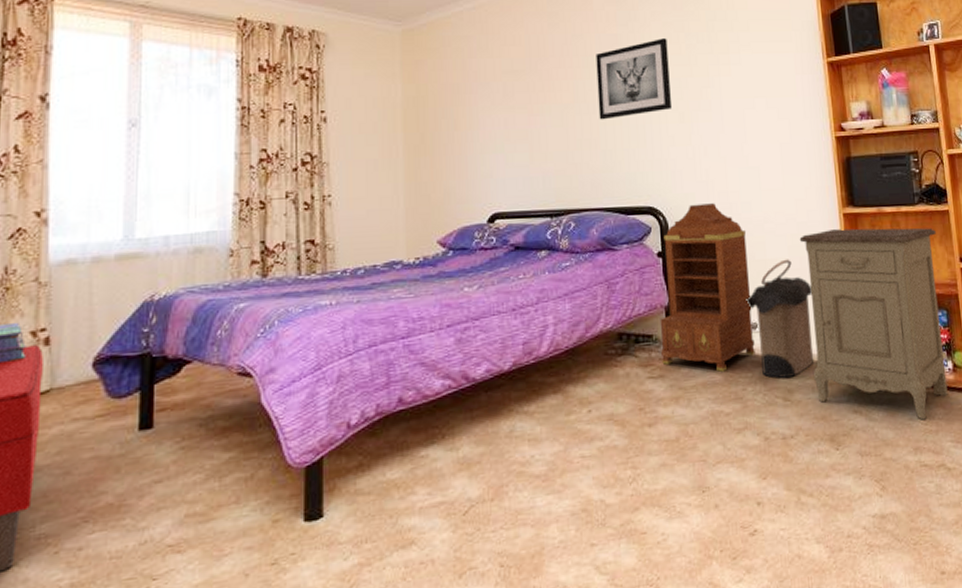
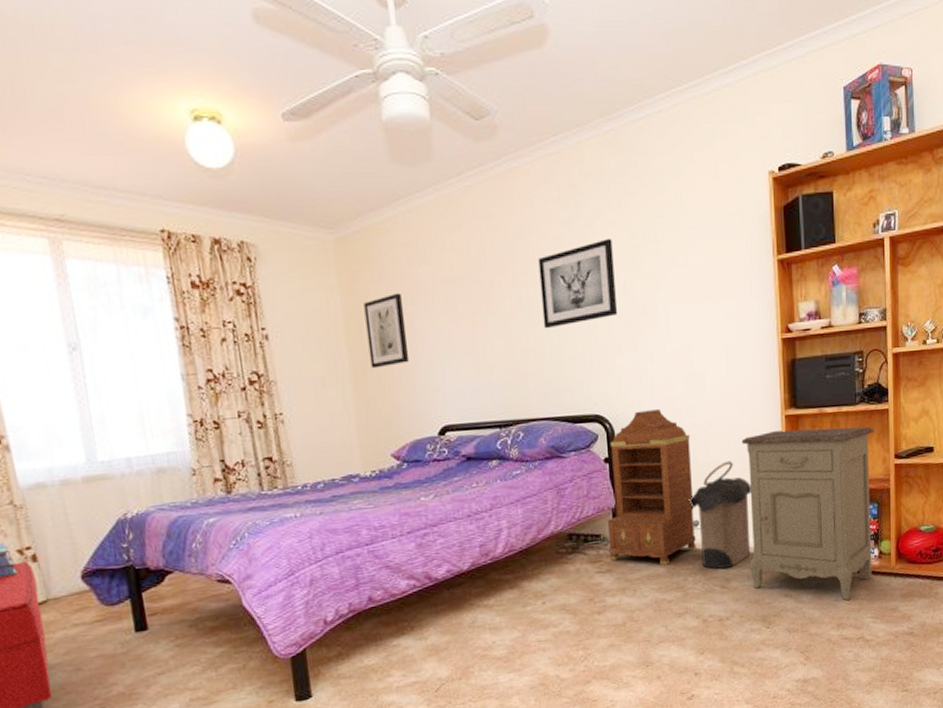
wall art: none [423,81,464,154] -> present [363,292,410,369]

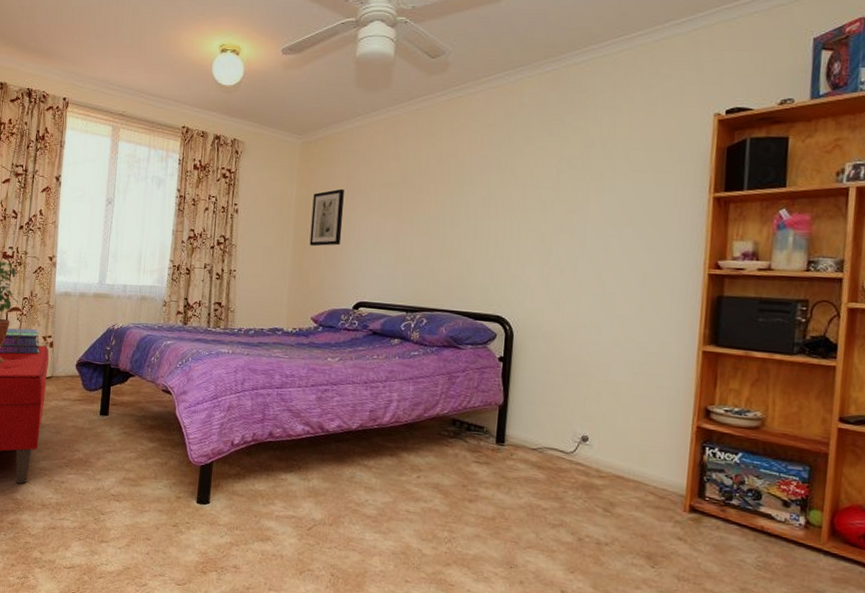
wall art: present [538,239,618,329] -> none [461,162,539,234]
cabinet: present [607,409,696,565] -> none [489,319,592,472]
laundry hamper: present [688,460,751,570] -> none [580,384,653,493]
nightstand: present [741,426,874,601] -> none [640,364,814,566]

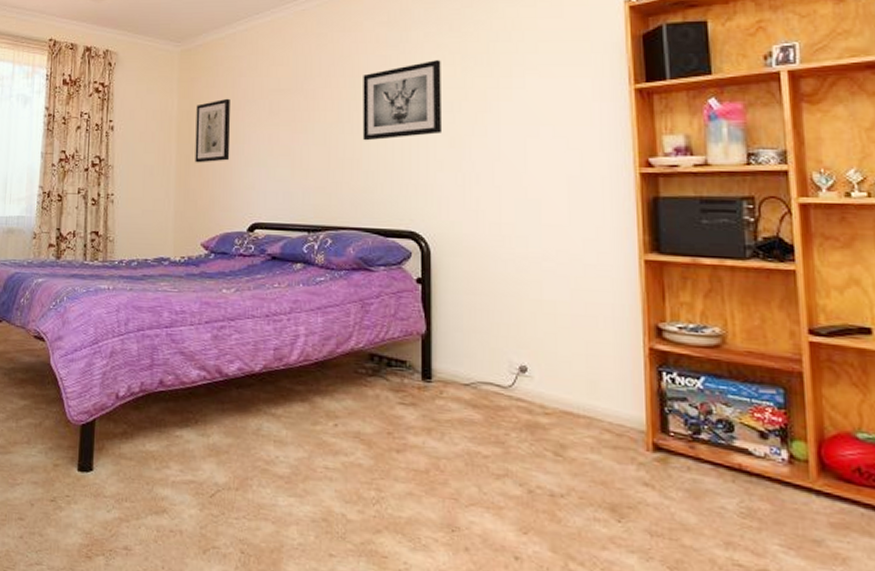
wall art: none [461,162,539,234] -> present [362,60,443,141]

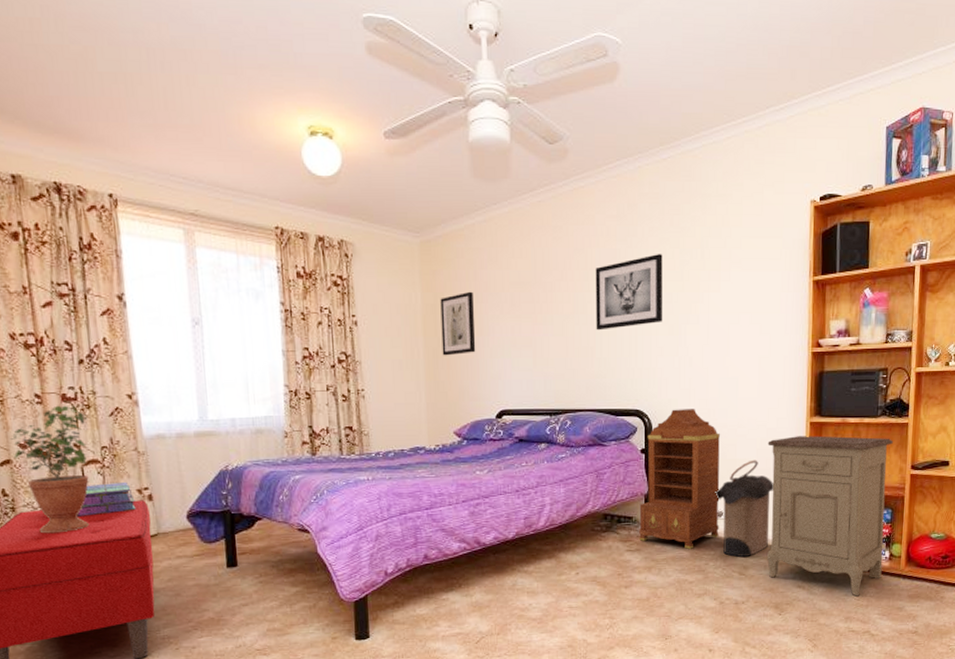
cabinet: none [415,233,523,411] -> present [639,409,721,549]
laundry hamper: none [515,302,597,433] -> present [715,459,773,558]
nightstand: none [585,276,779,513] -> present [767,436,893,597]

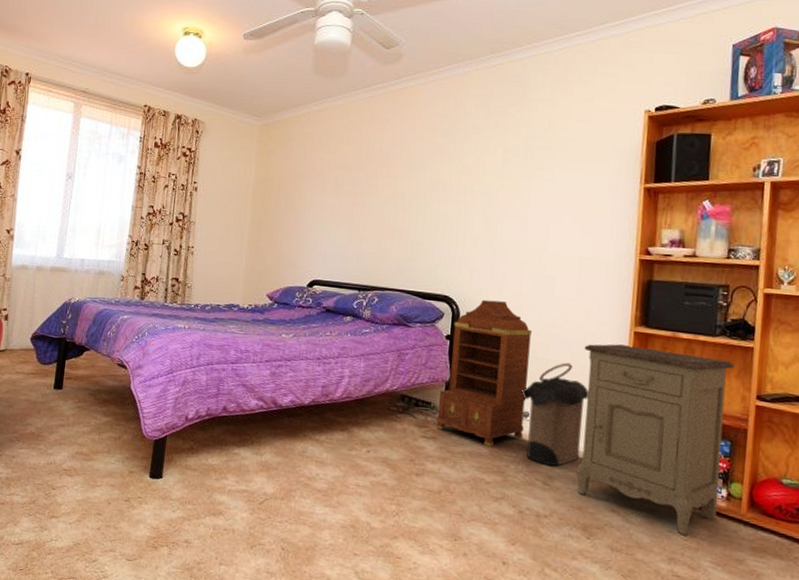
wall art: present [440,291,476,356] -> none [266,170,301,225]
wall art: present [595,254,663,331] -> none [412,150,485,216]

